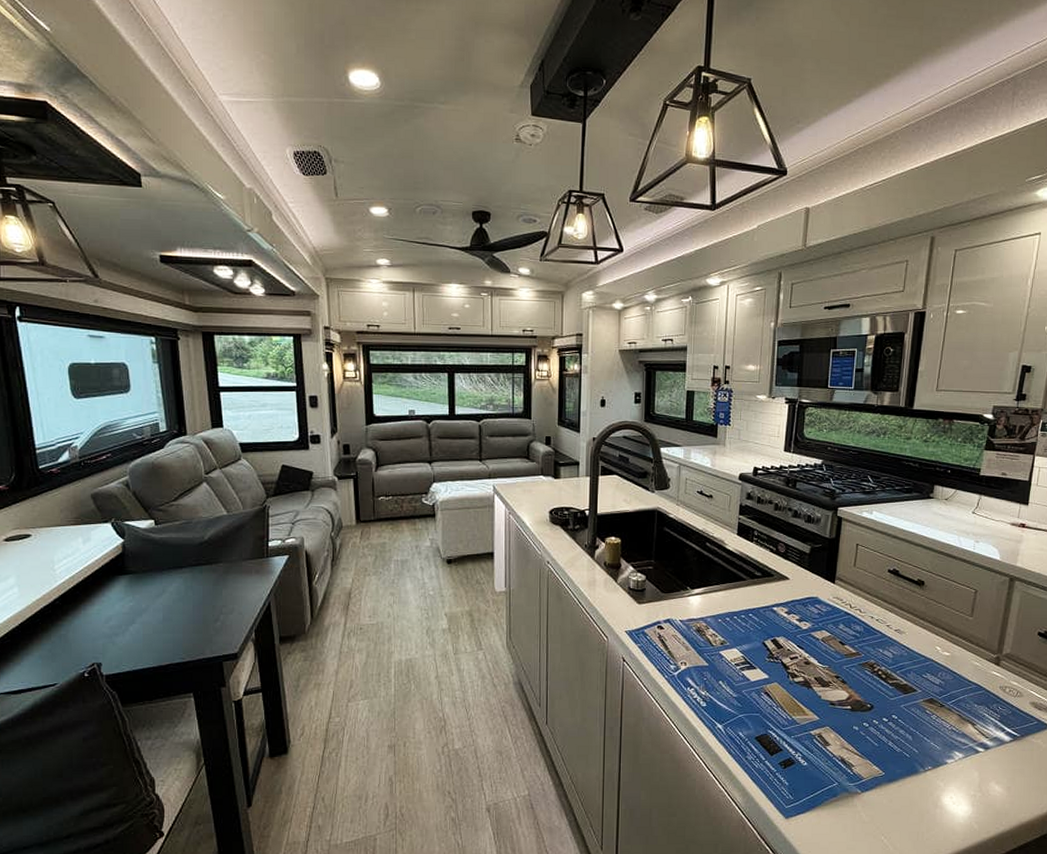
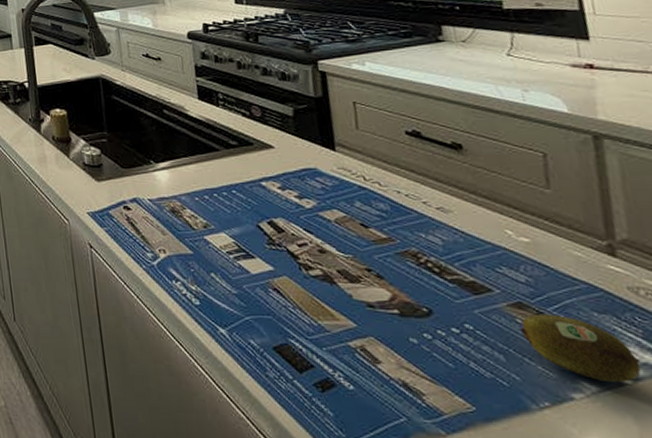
fruit: none [926,706,992,751] -> present [519,313,641,383]

